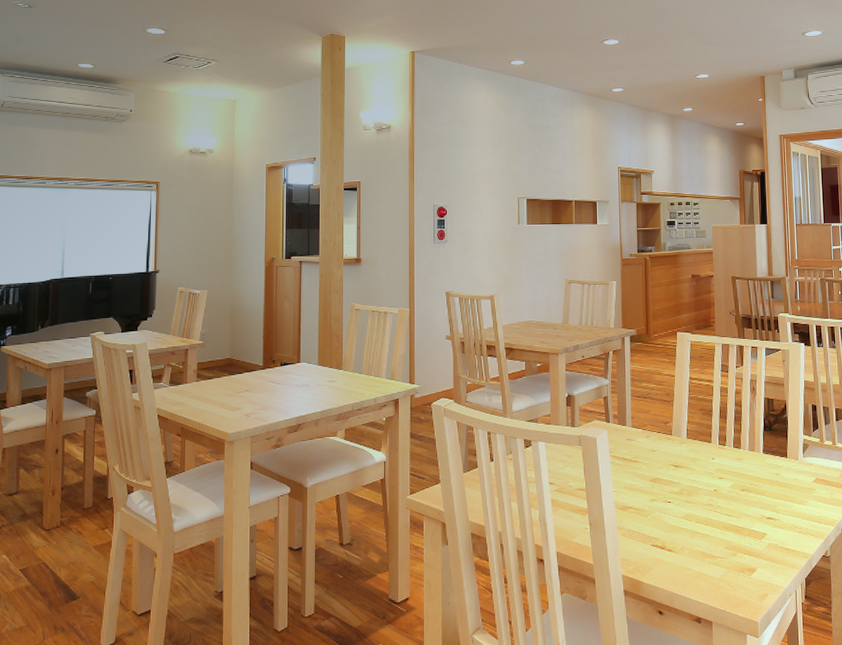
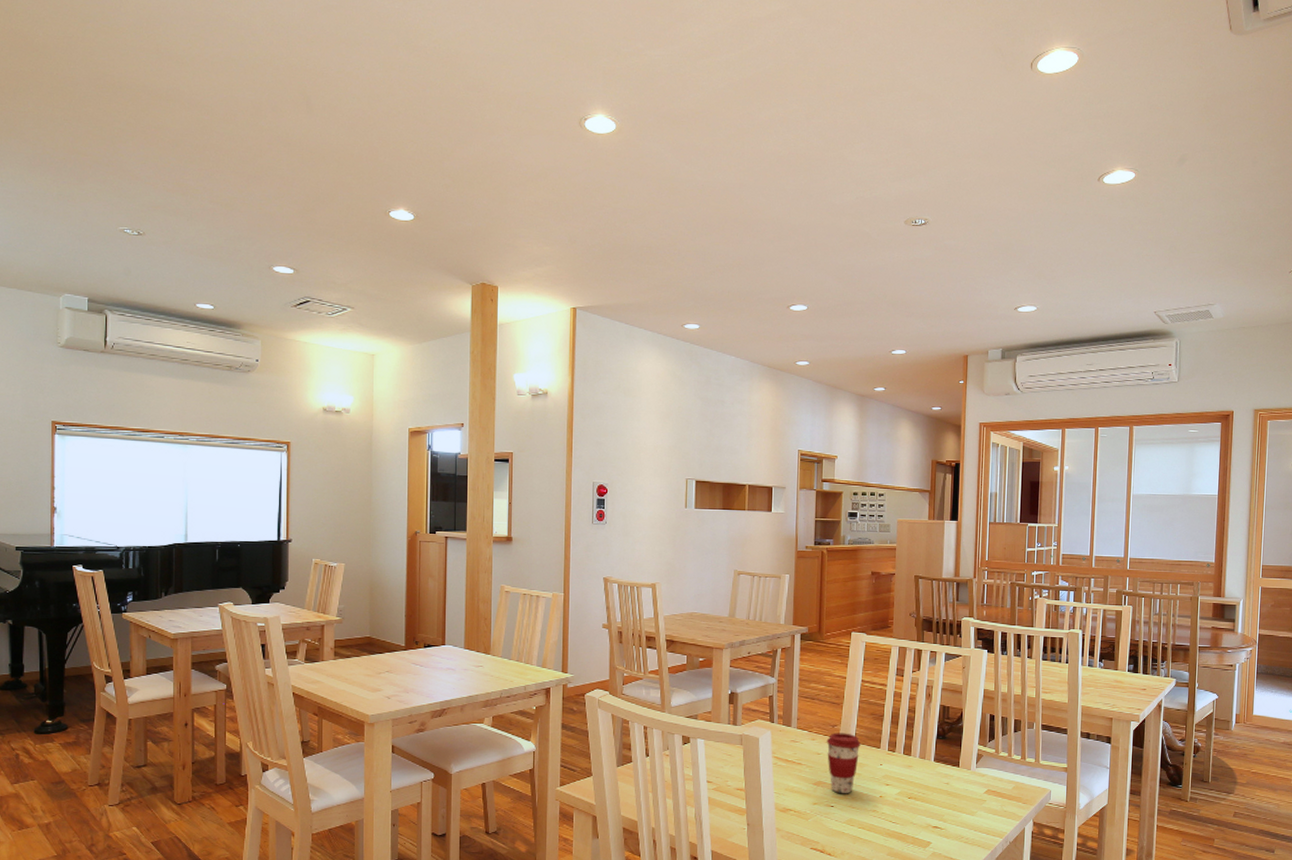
coffee cup: none [660,429,693,490] -> present [826,733,861,794]

